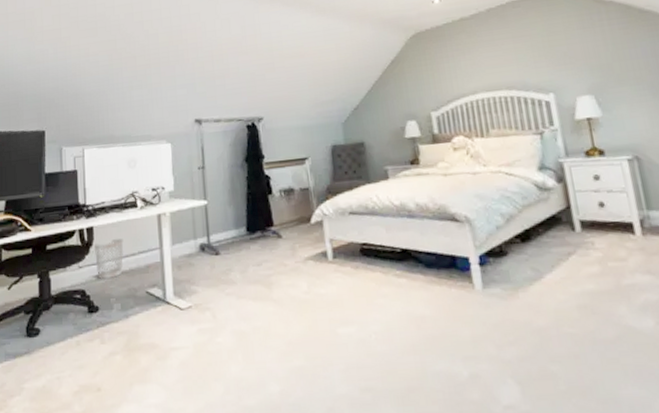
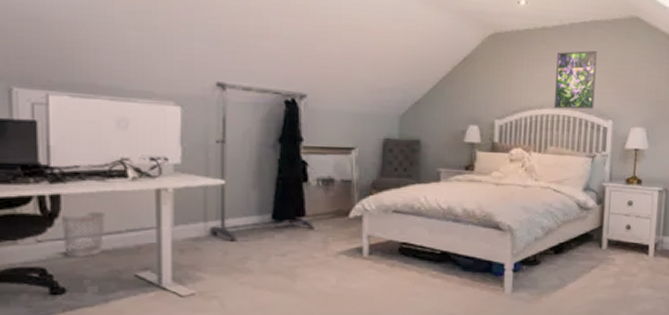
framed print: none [480,28,530,92] -> present [553,50,597,109]

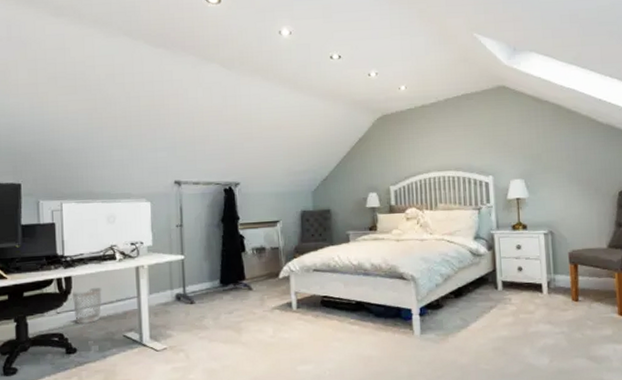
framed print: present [553,50,597,109] -> none [437,118,475,171]

